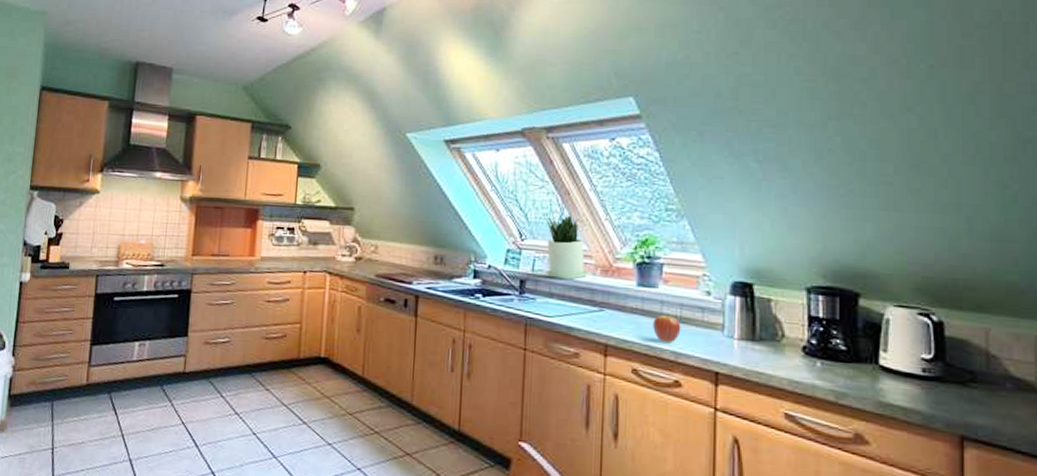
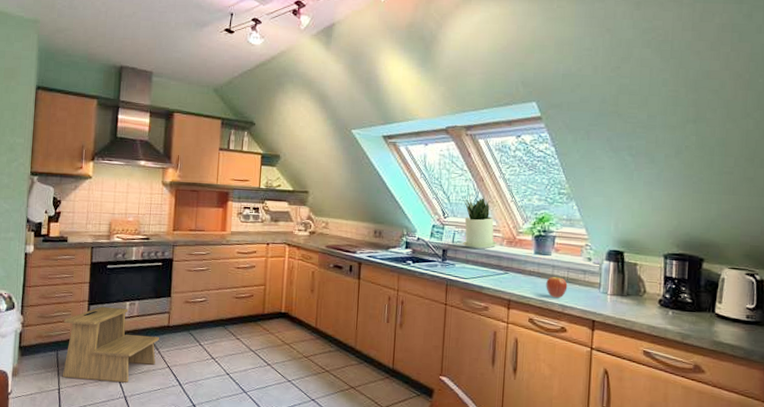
step stool: none [58,347,174,442] -> present [63,306,160,383]

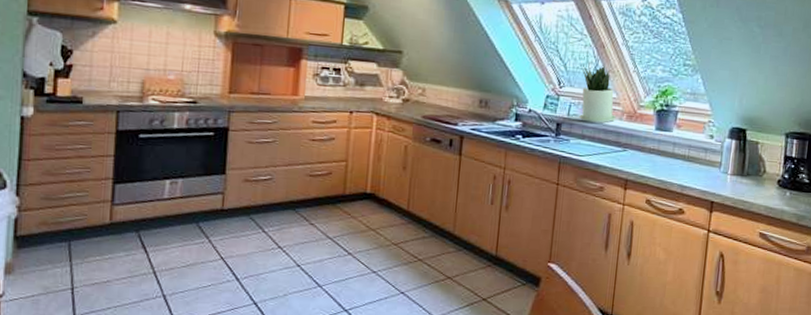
step stool: present [63,306,160,383] -> none [78,185,211,279]
fruit: present [546,275,568,299] -> none [665,153,688,178]

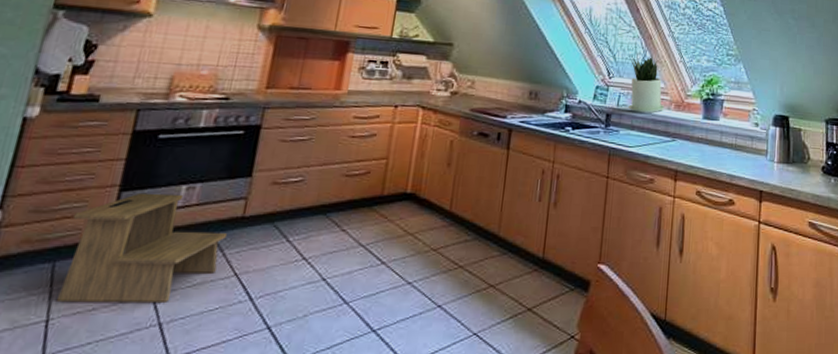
step stool: none [78,185,211,279] -> present [57,192,228,302]

